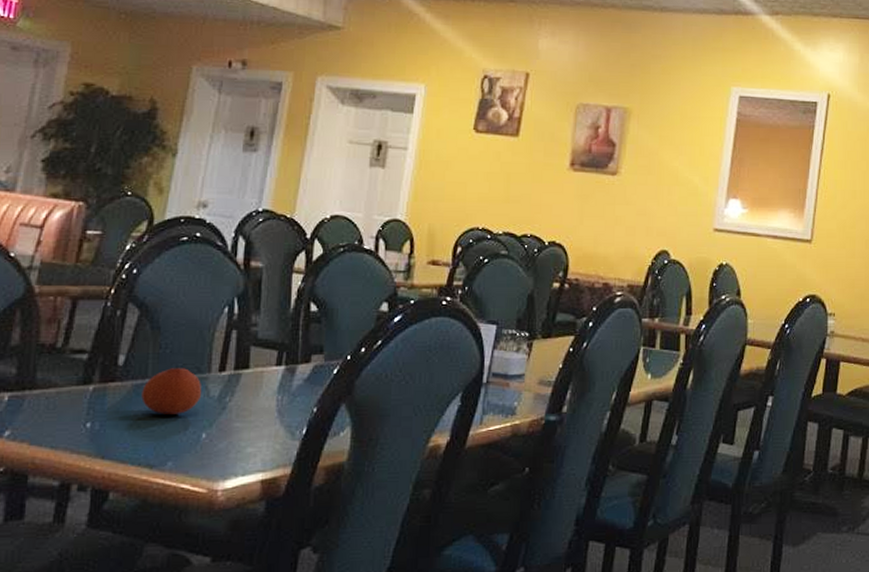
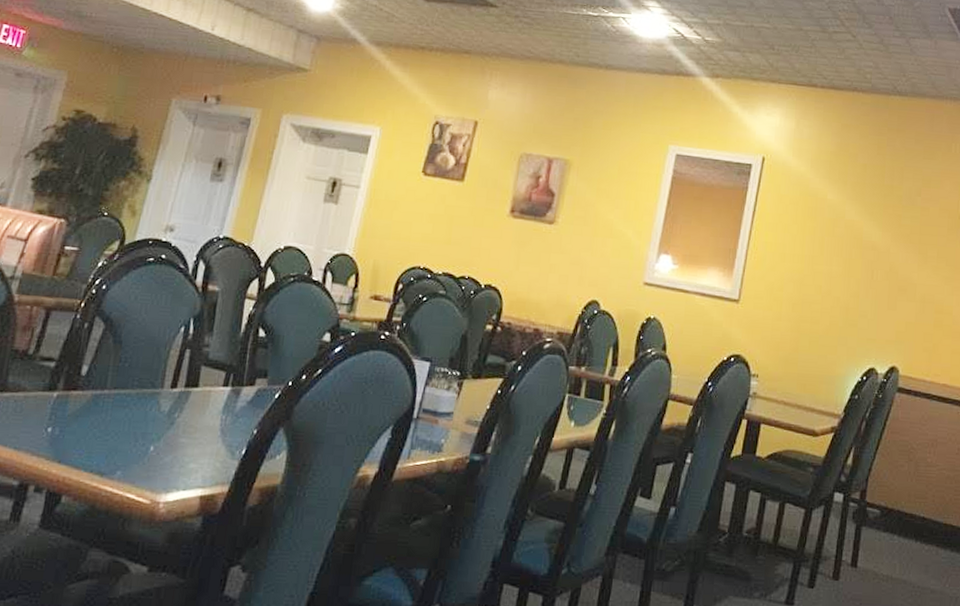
fruit: present [141,367,201,415] -> none [99,380,154,426]

